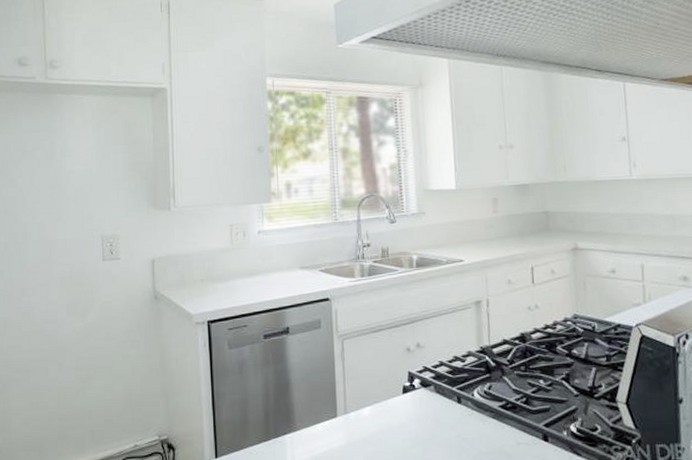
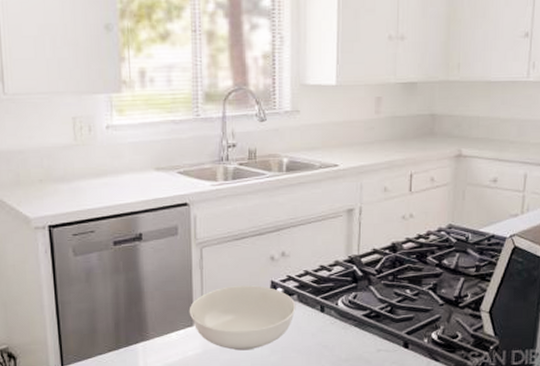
bowl: none [332,376,434,443] -> present [189,285,296,351]

